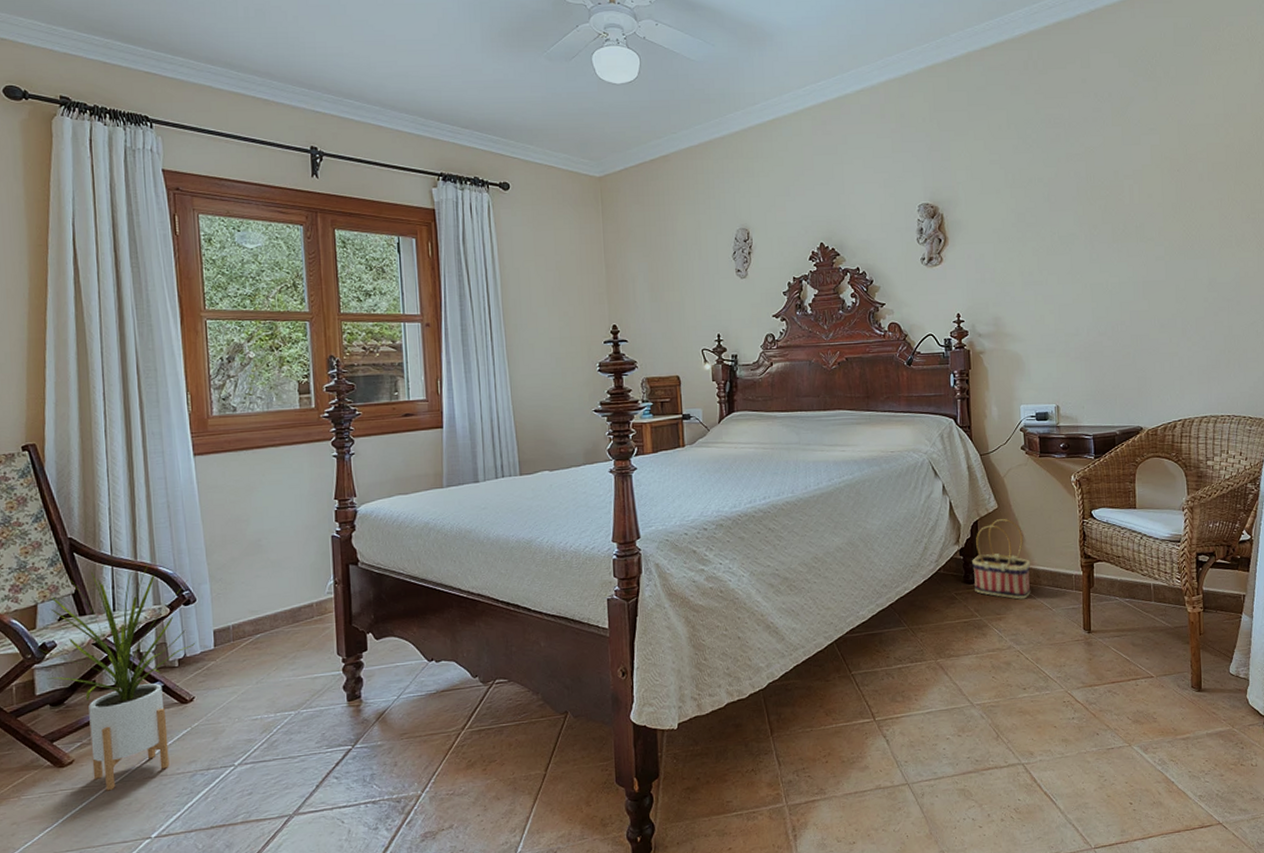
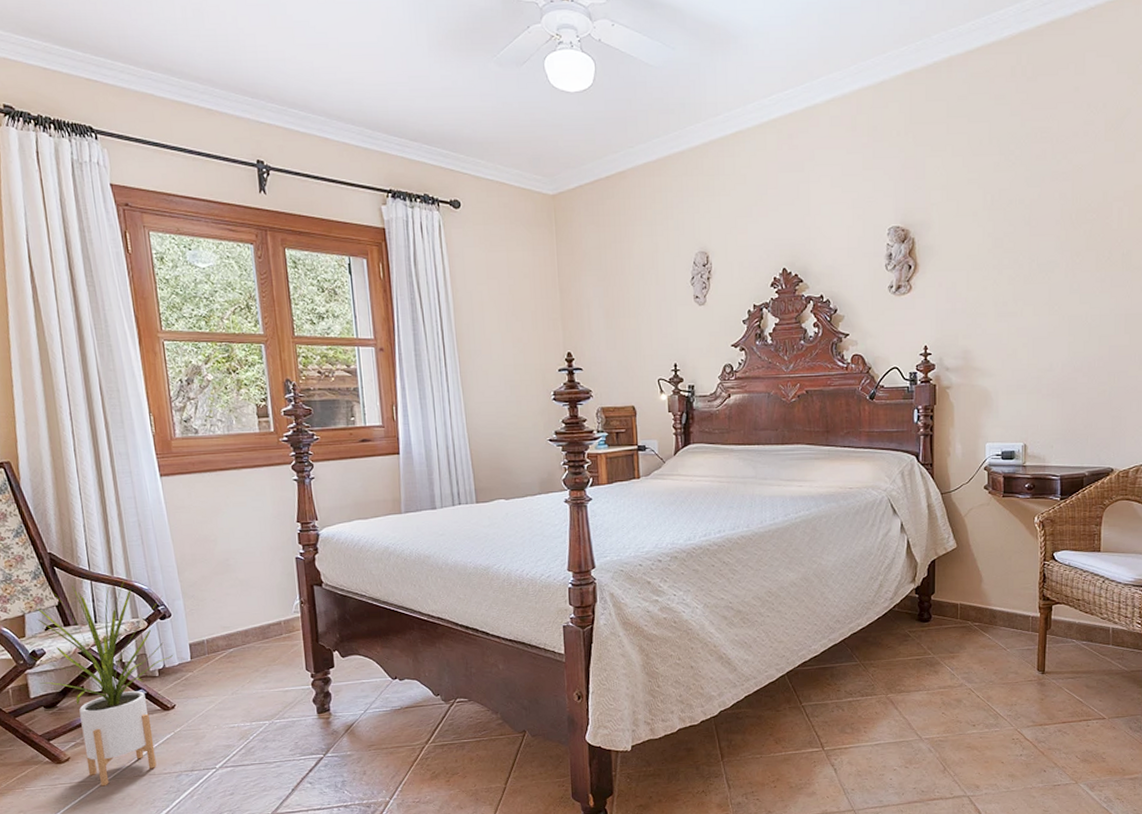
basket: present [972,519,1031,600] -> none [928,559,988,639]

